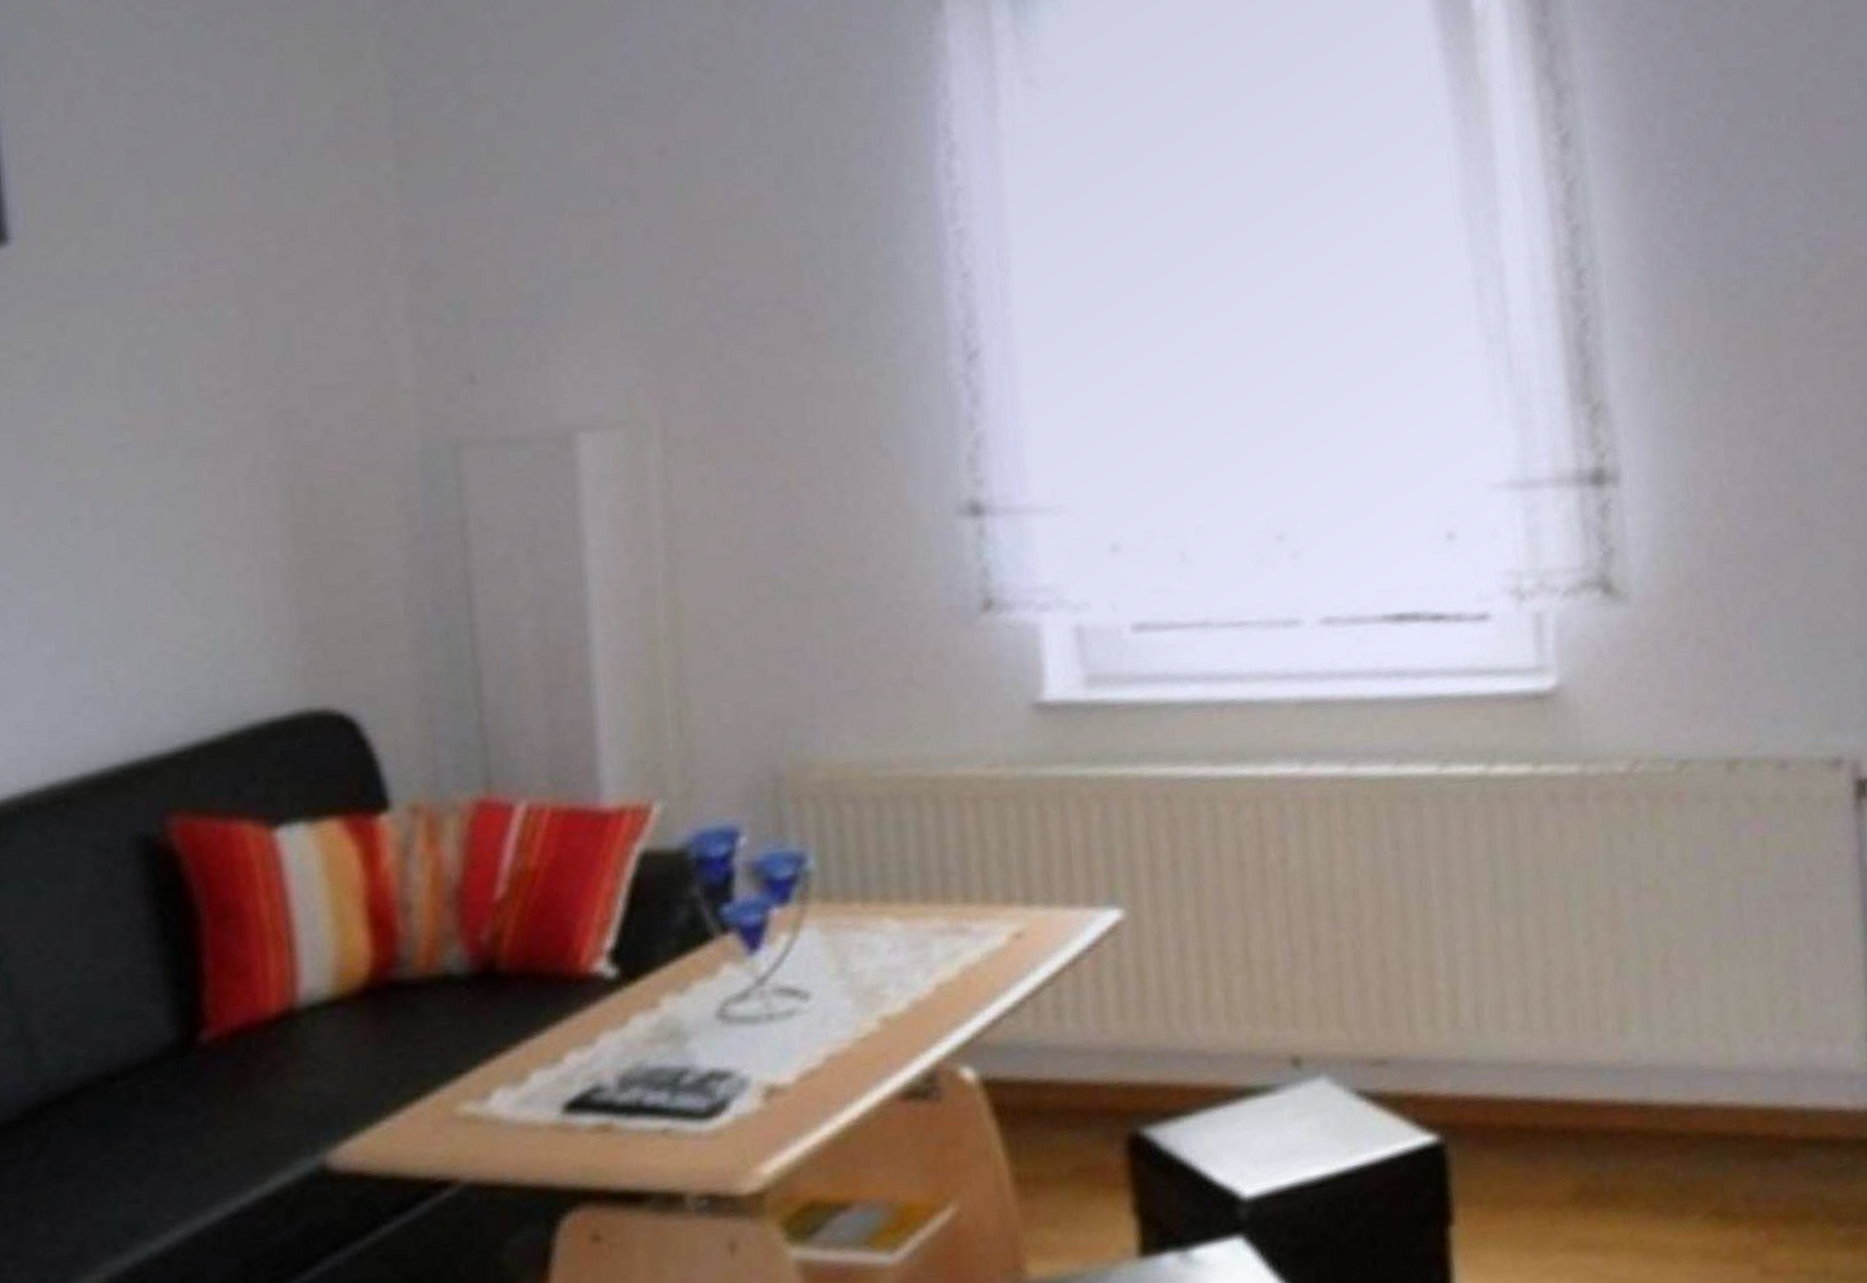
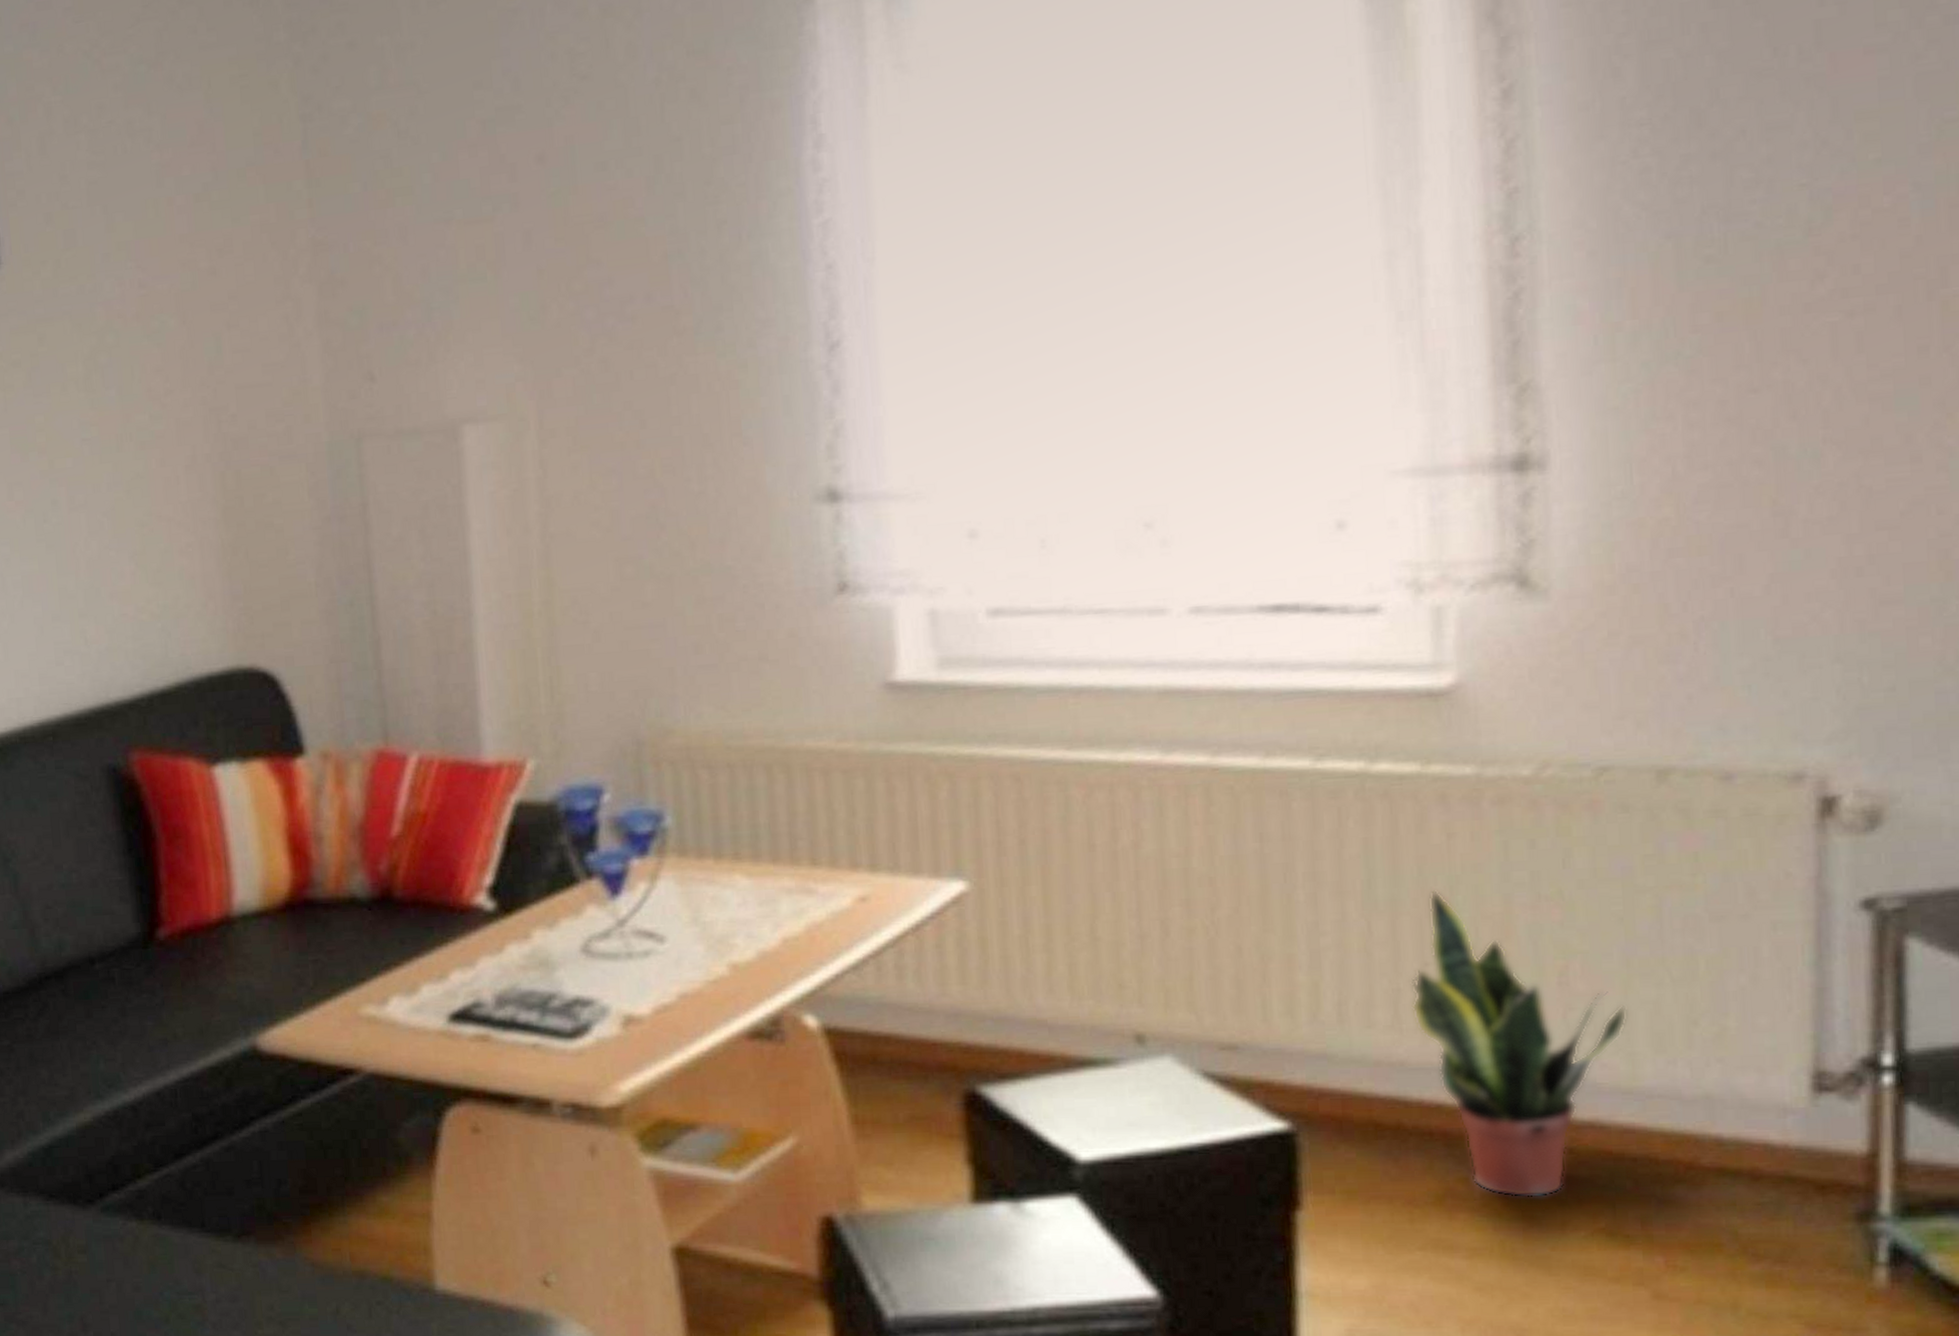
potted plant: none [1537,888,1721,1188] -> present [1410,890,1628,1198]

